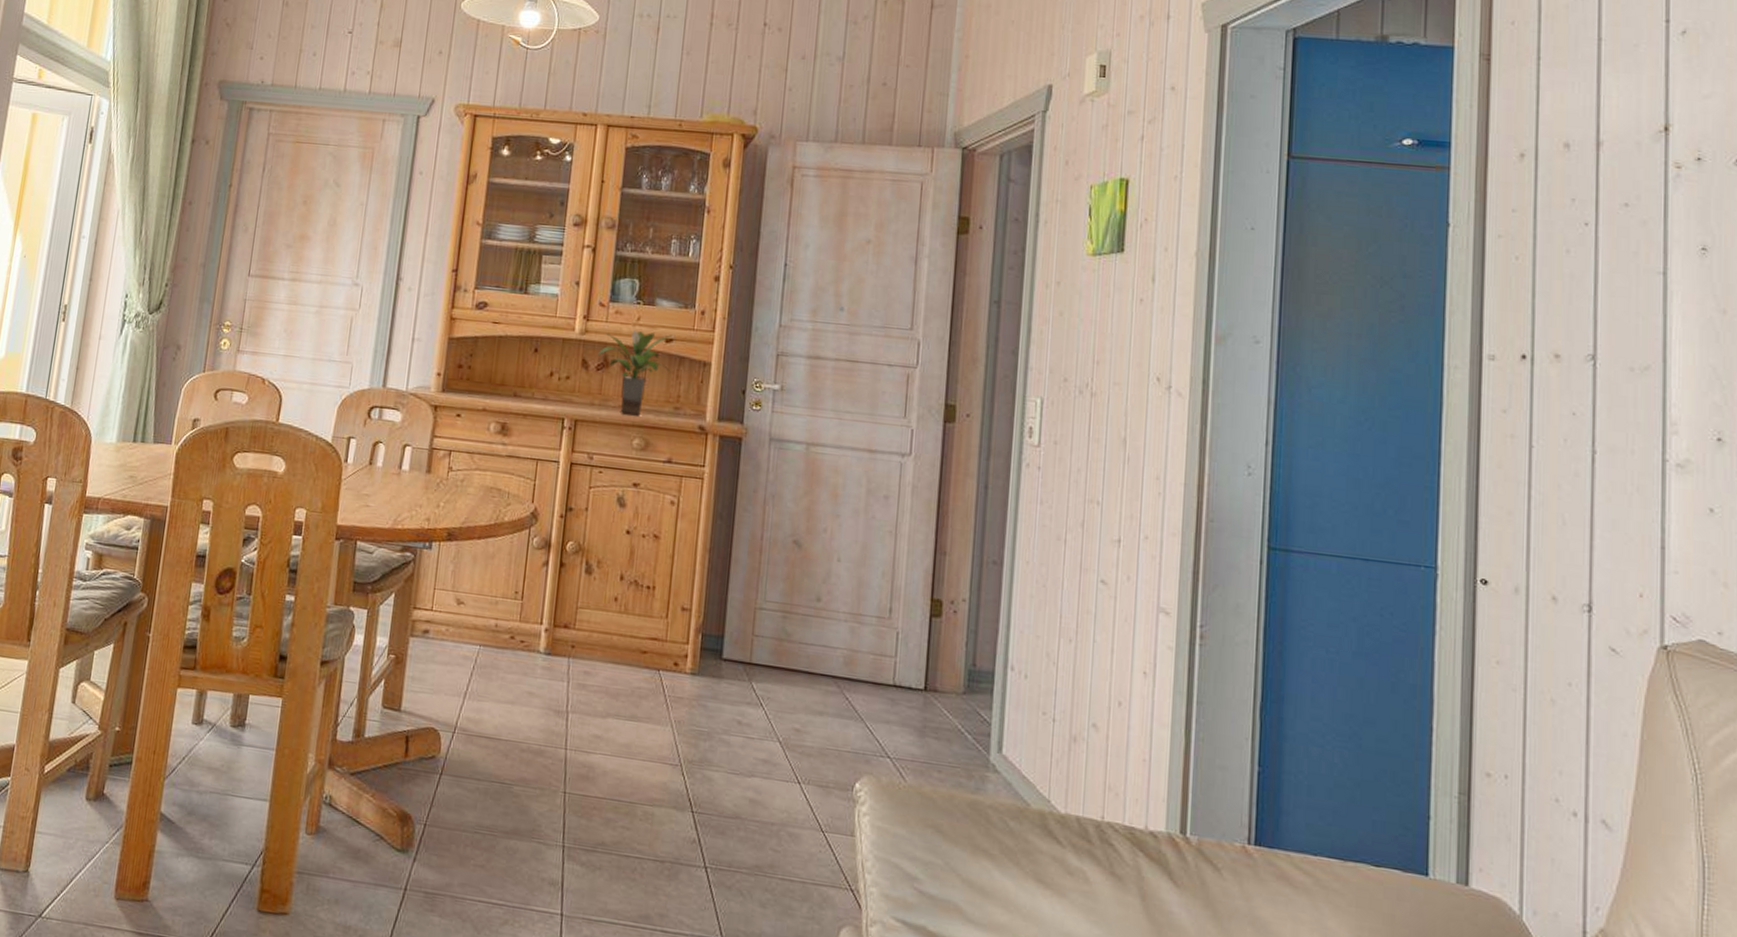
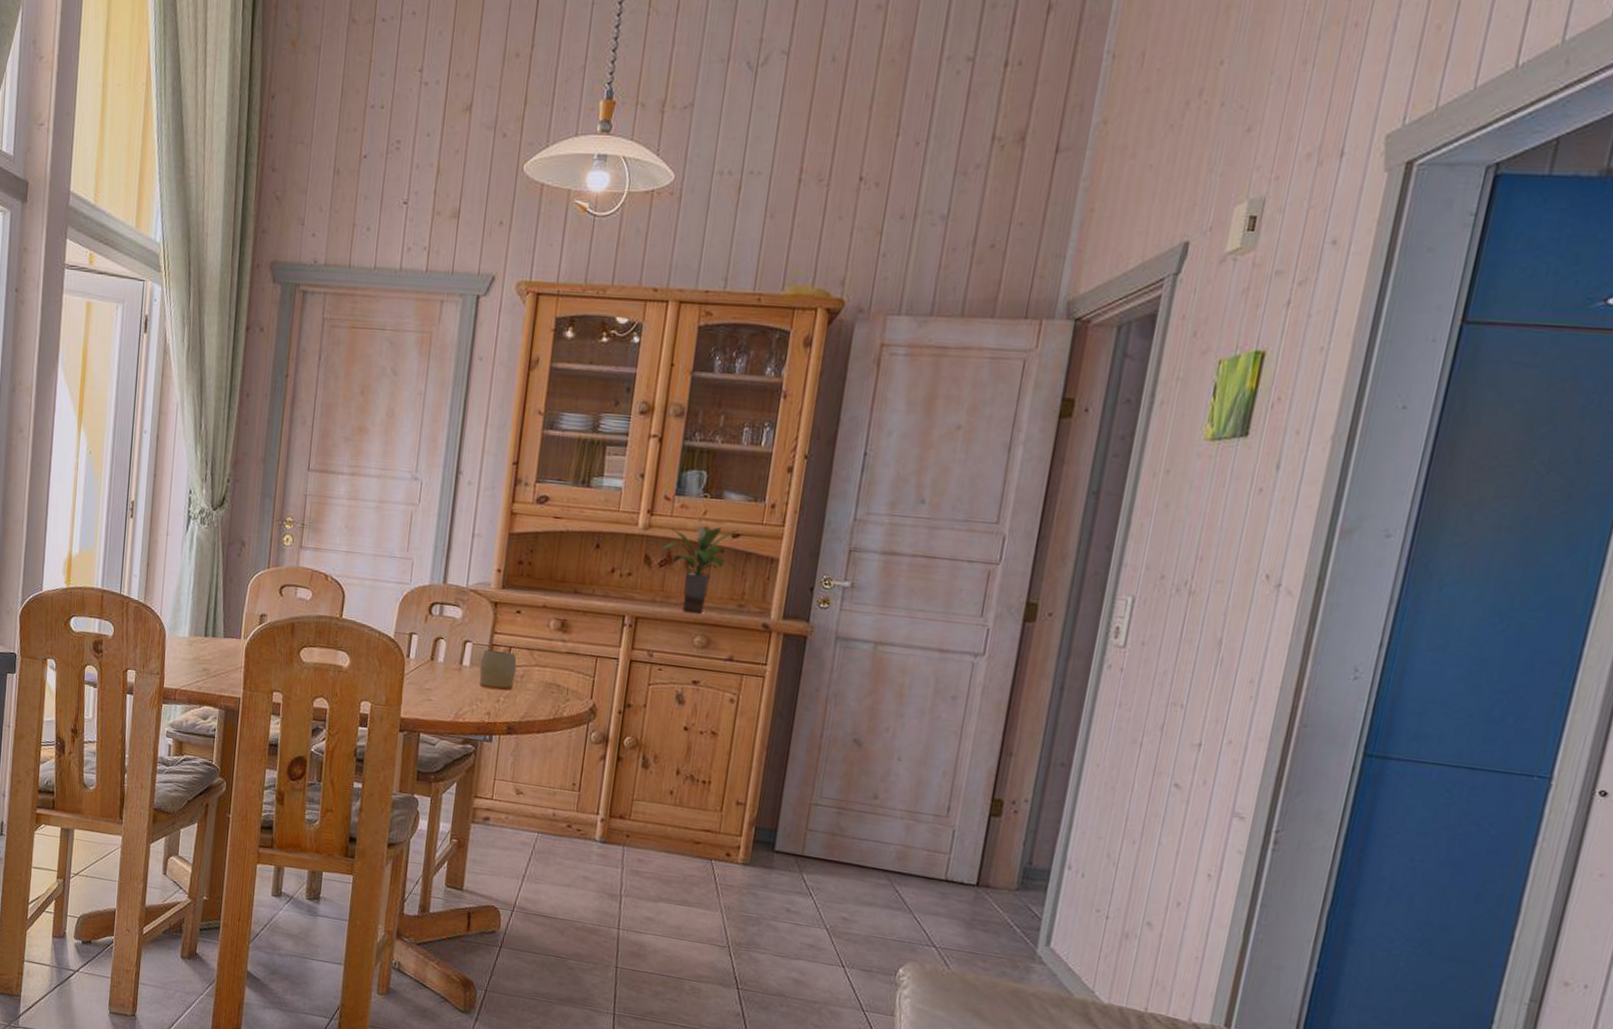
mug: none [418,454,457,496] -> present [479,650,517,691]

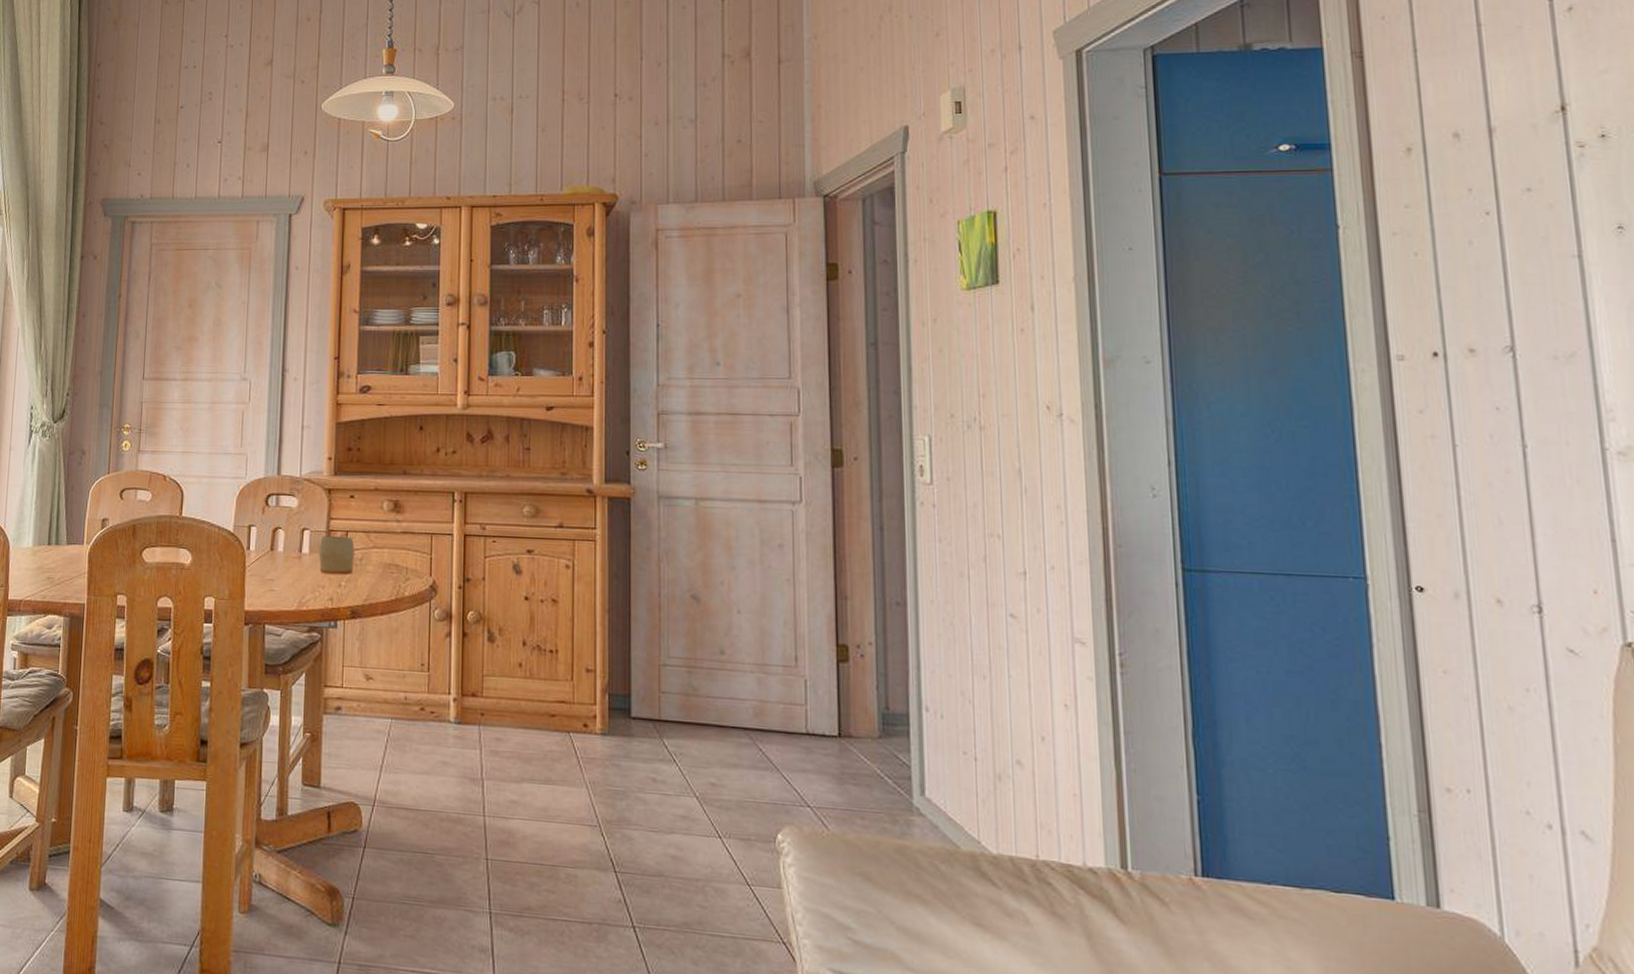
potted plant: present [661,524,738,615] -> none [481,400,554,486]

